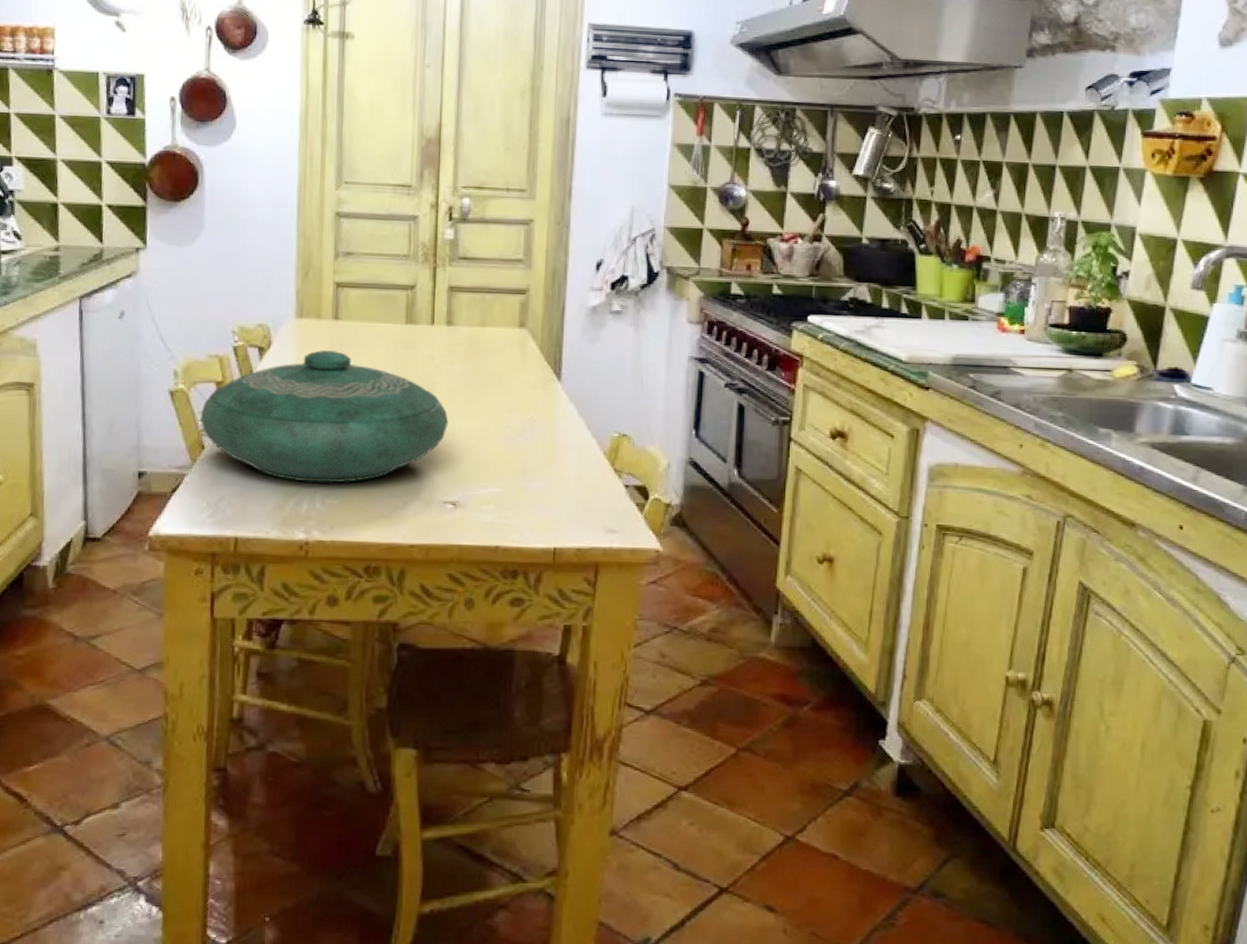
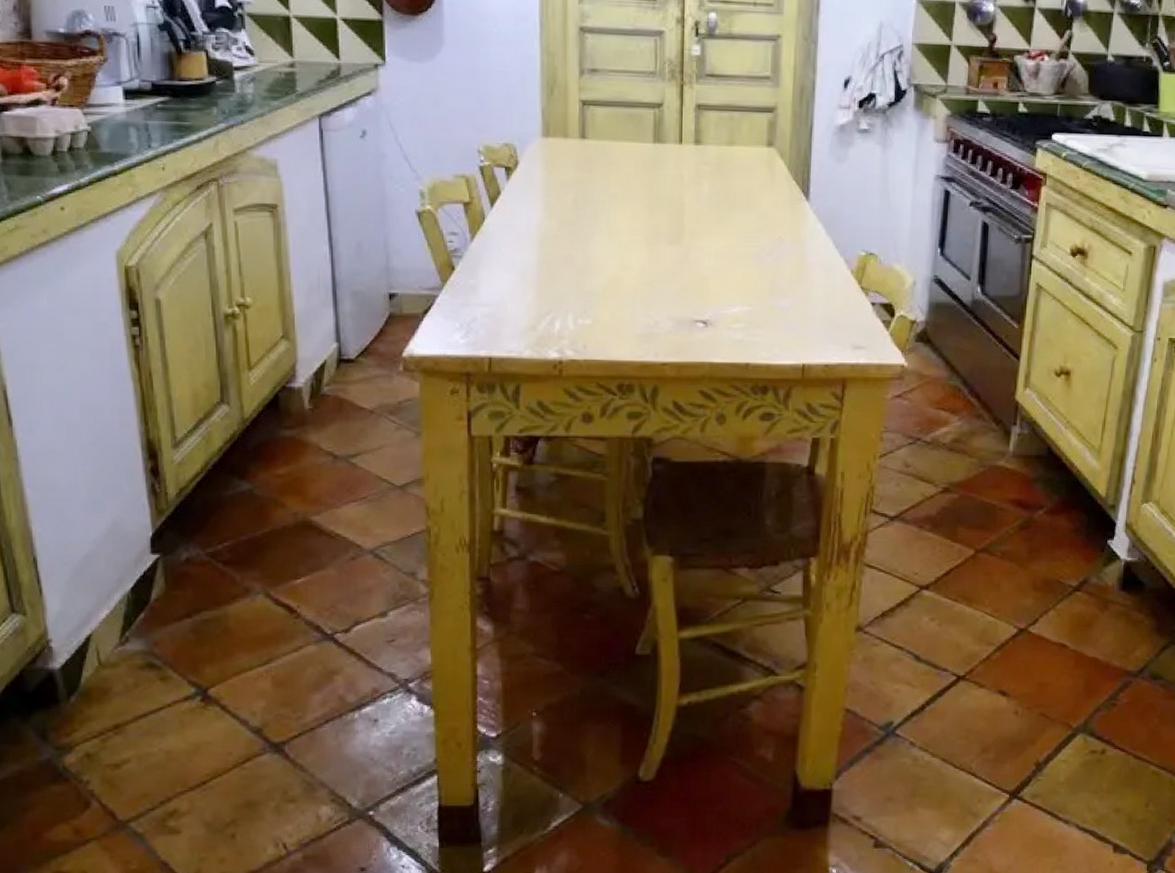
decorative bowl: present [200,350,449,483] -> none [448,170,698,303]

